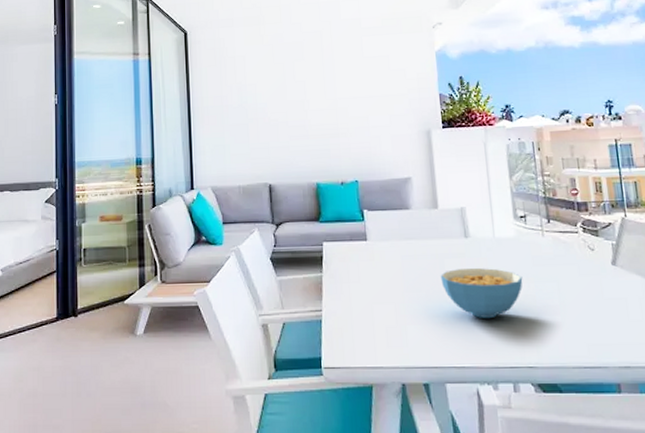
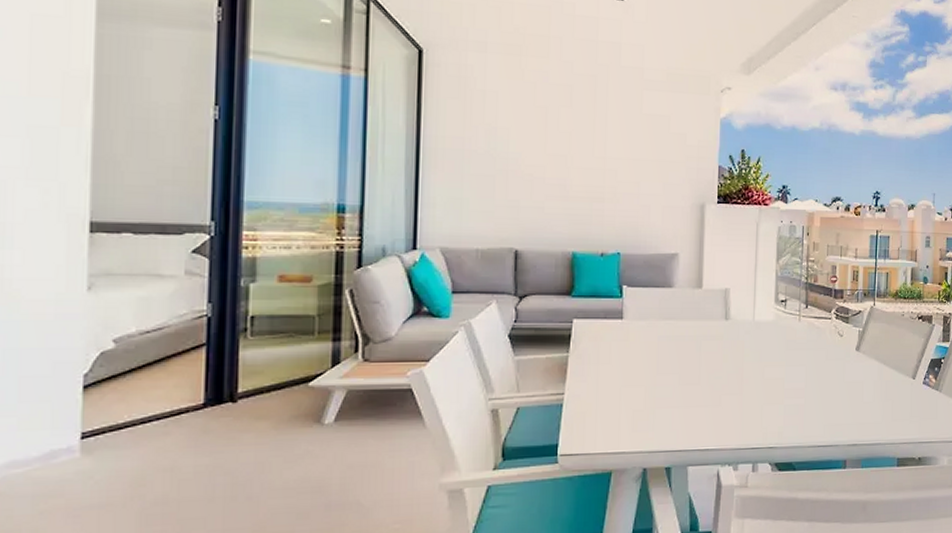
cereal bowl: present [440,268,523,318] -> none [695,351,775,401]

